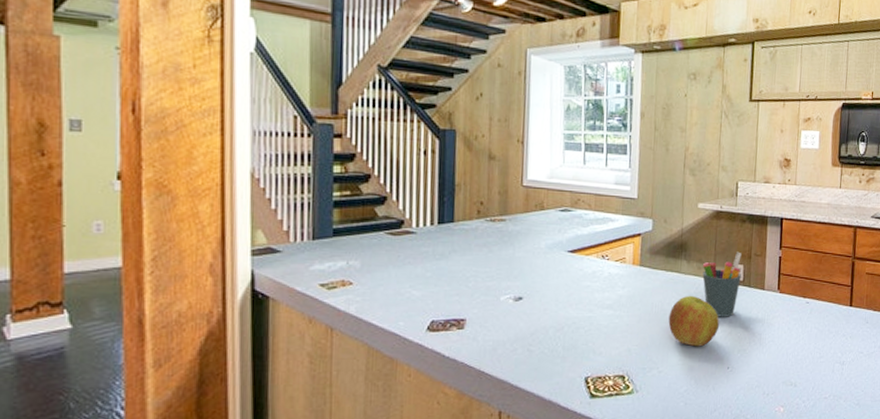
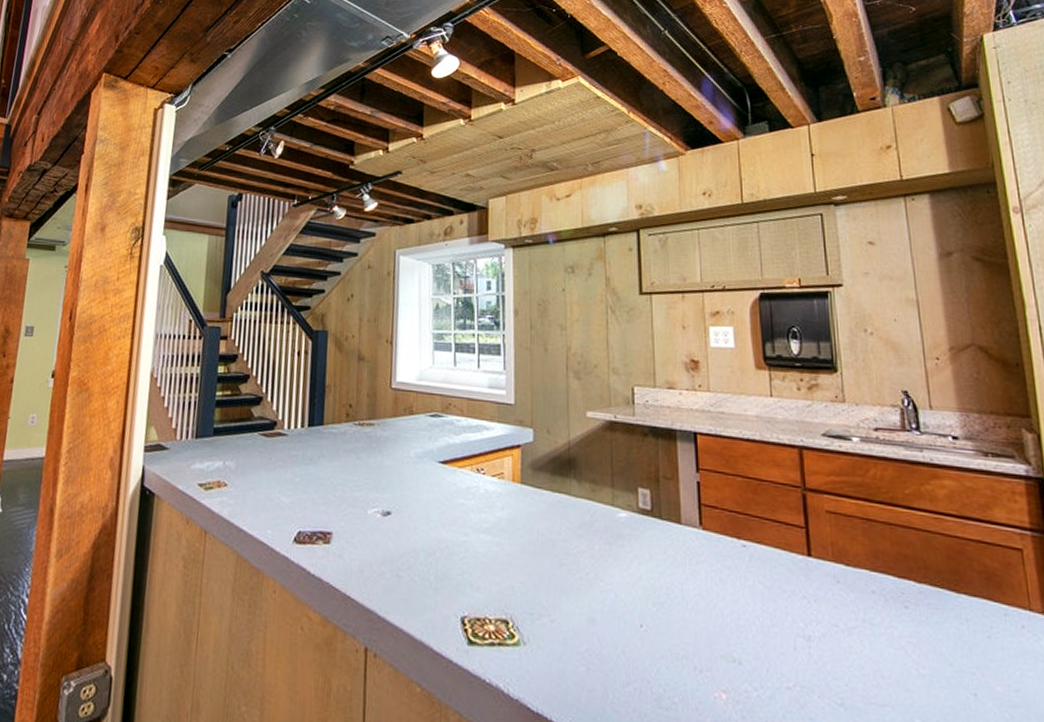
apple: present [668,295,719,347] -> none [559,523,624,593]
pen holder: present [702,251,742,317] -> none [596,472,648,557]

